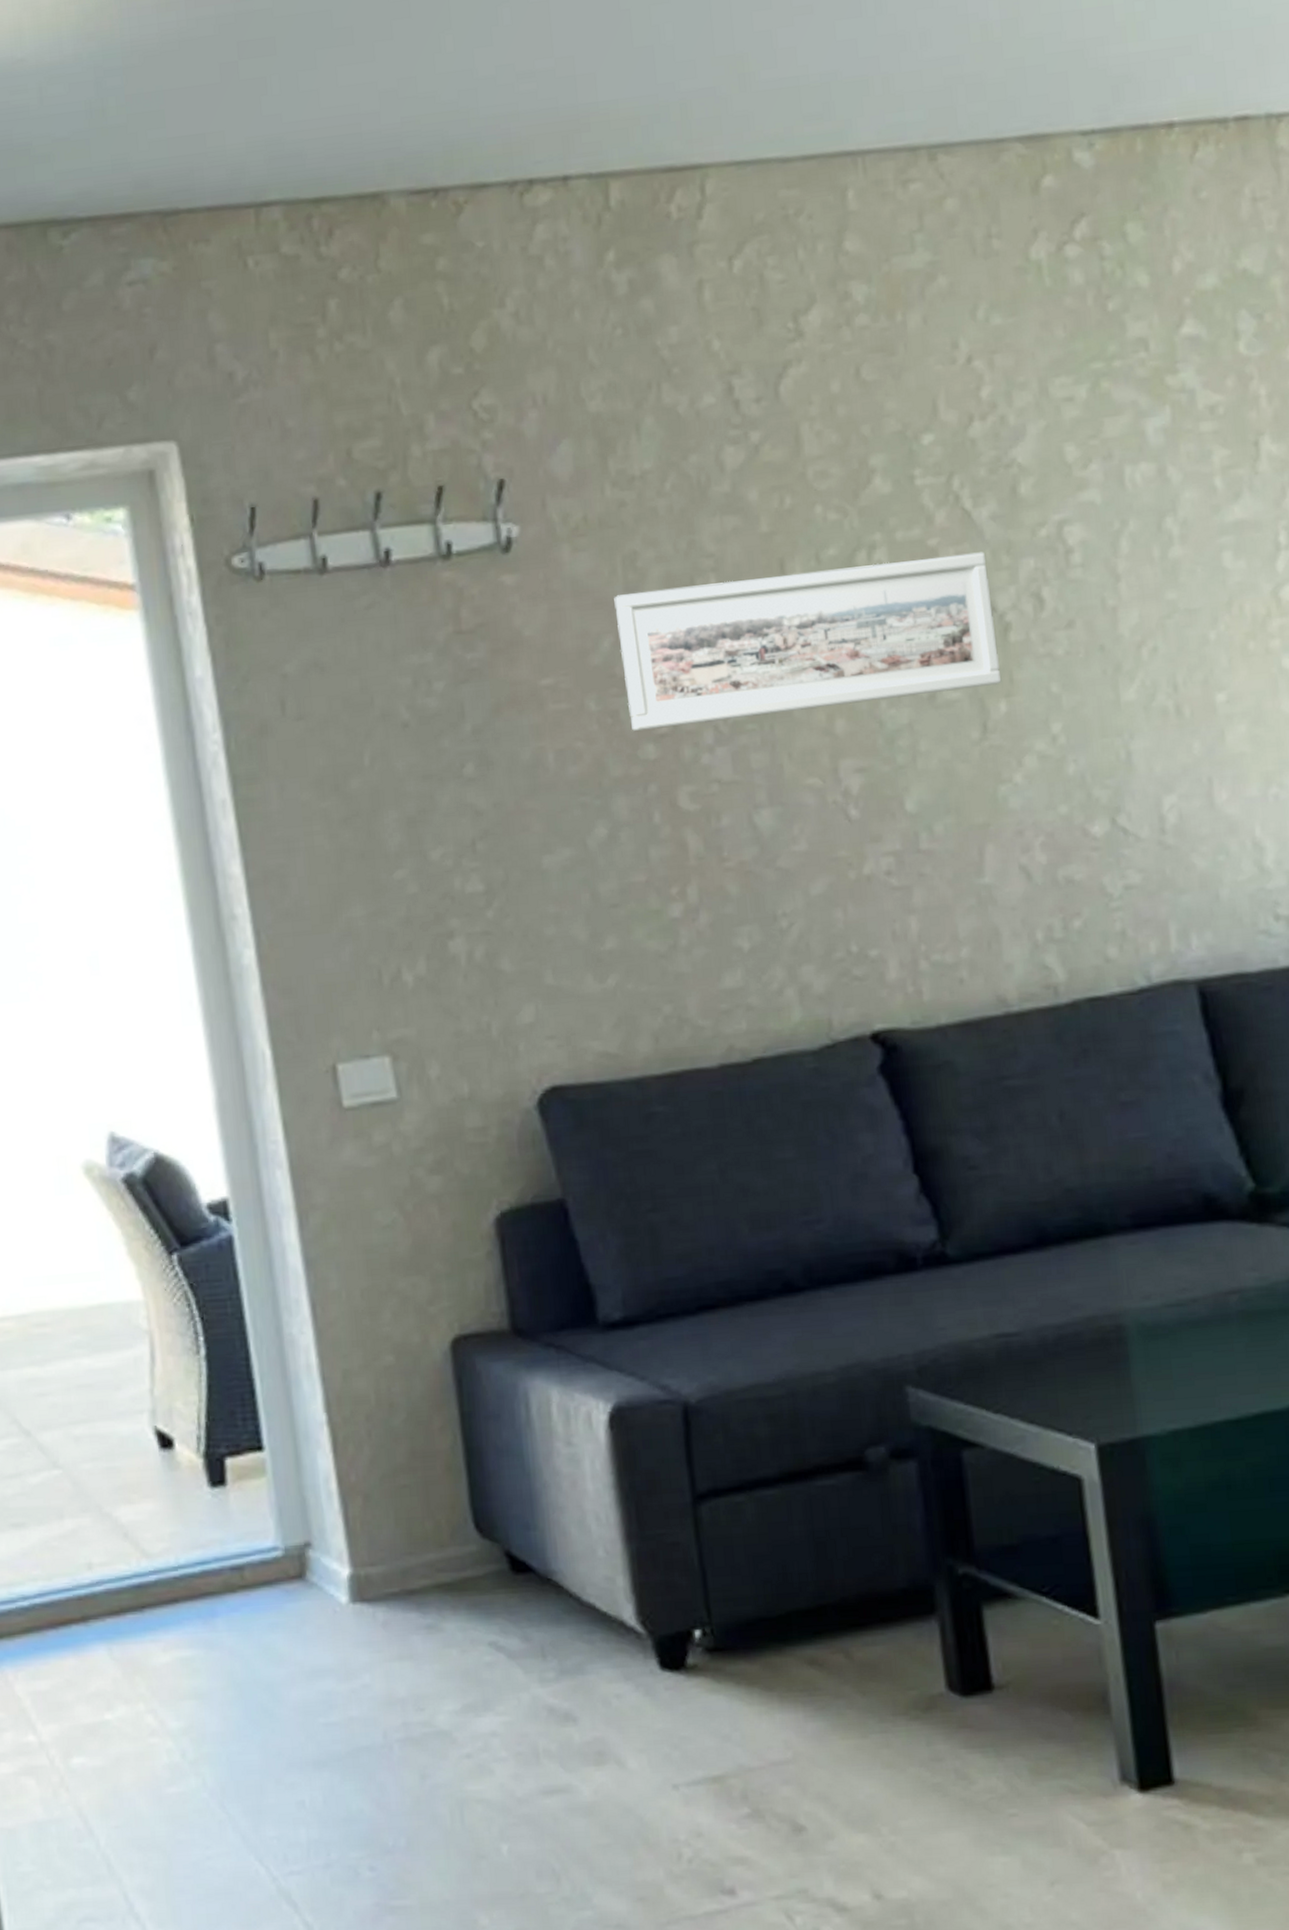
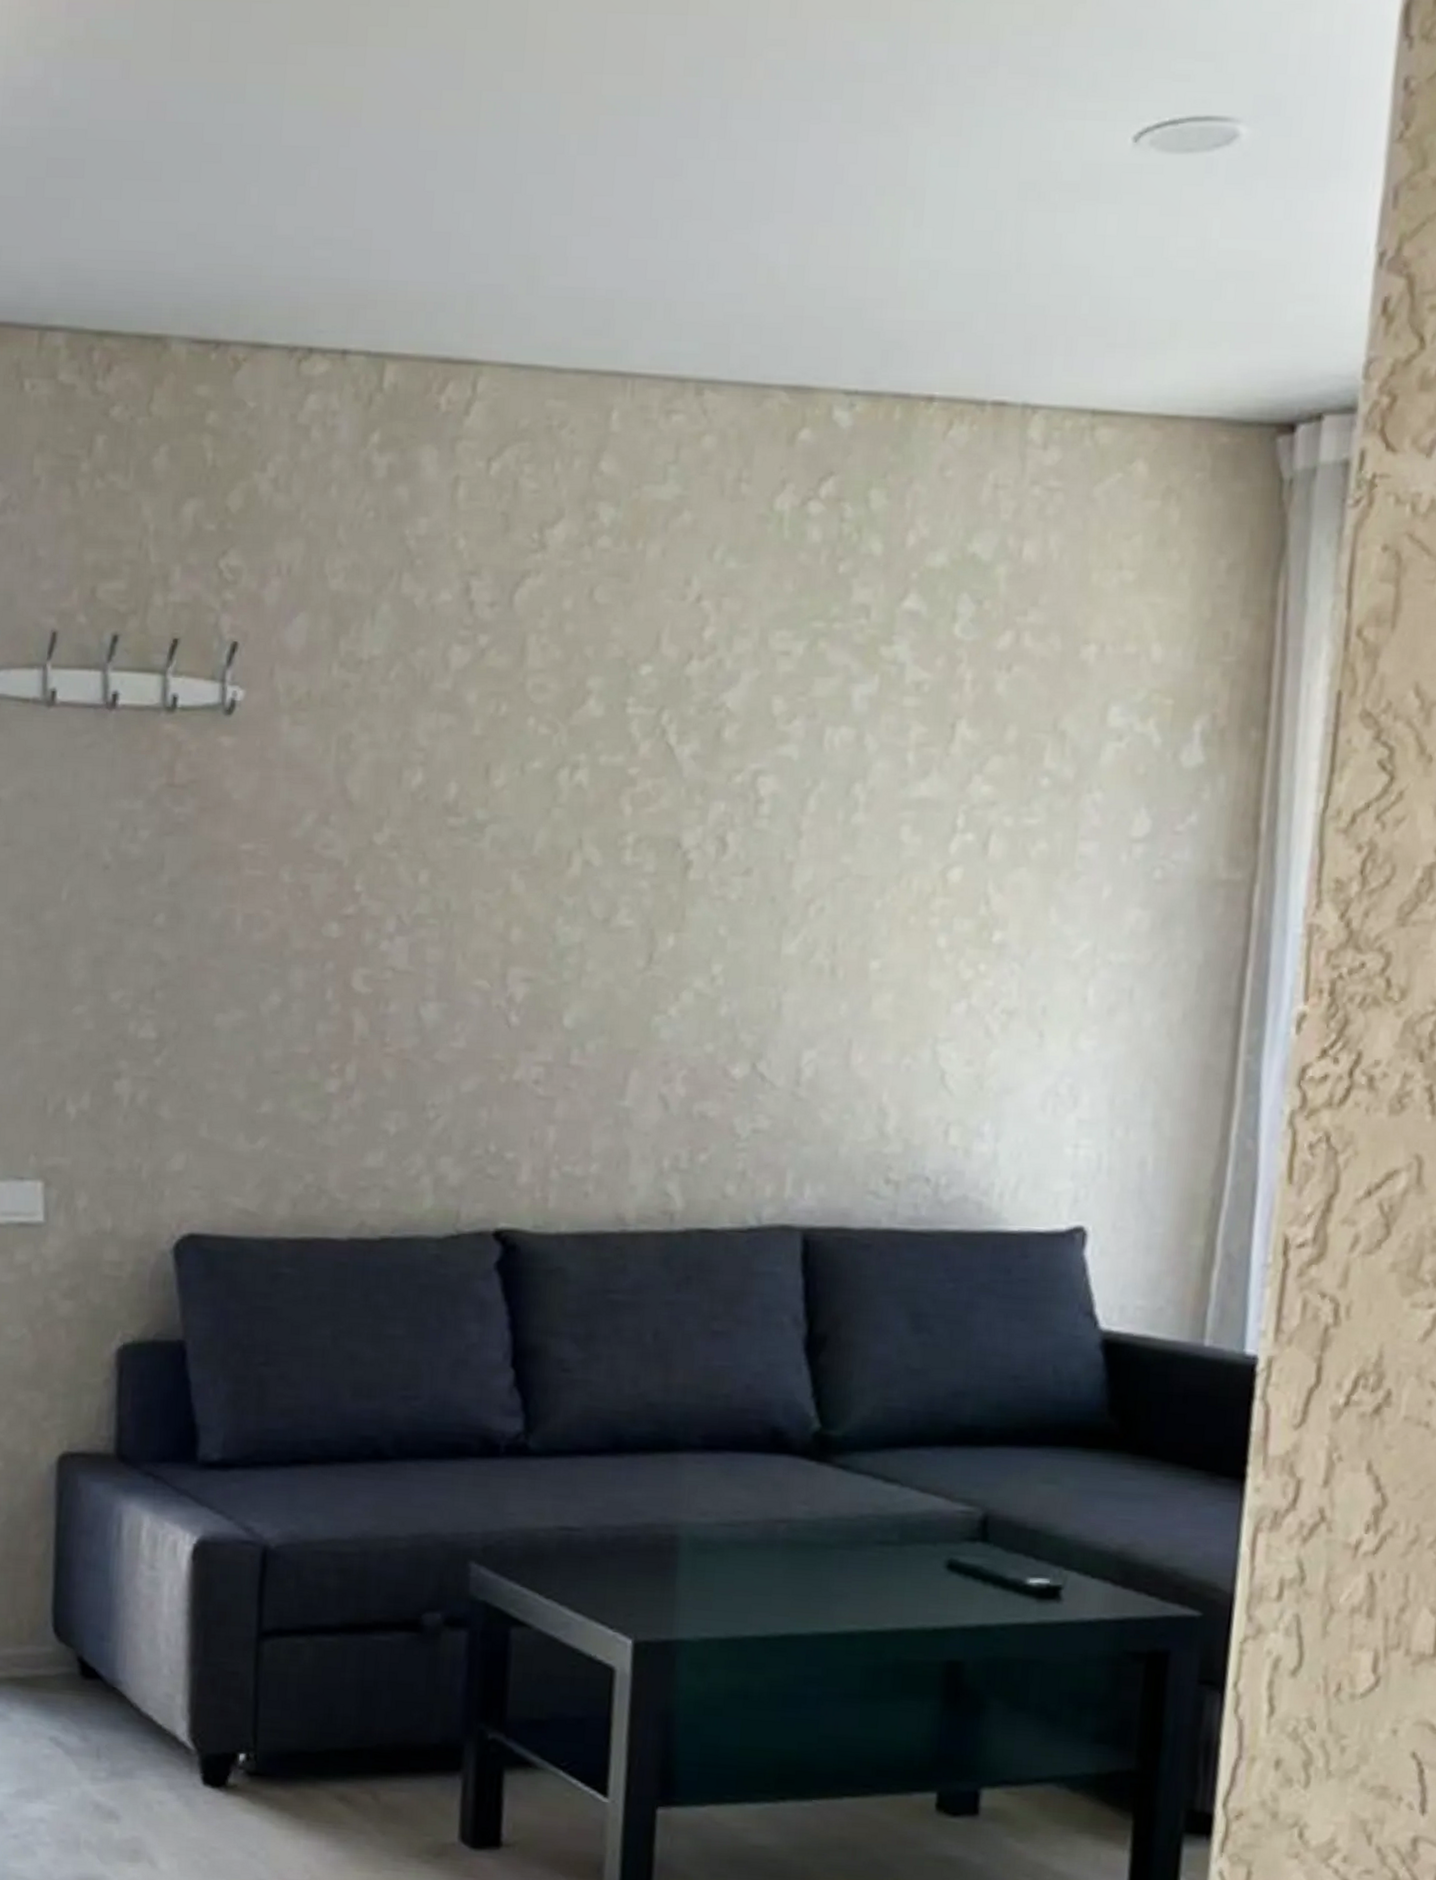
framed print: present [614,552,1002,731] -> none [319,774,680,920]

